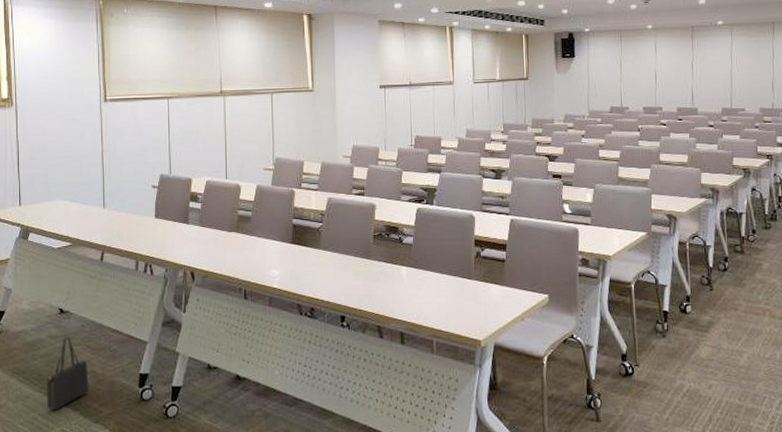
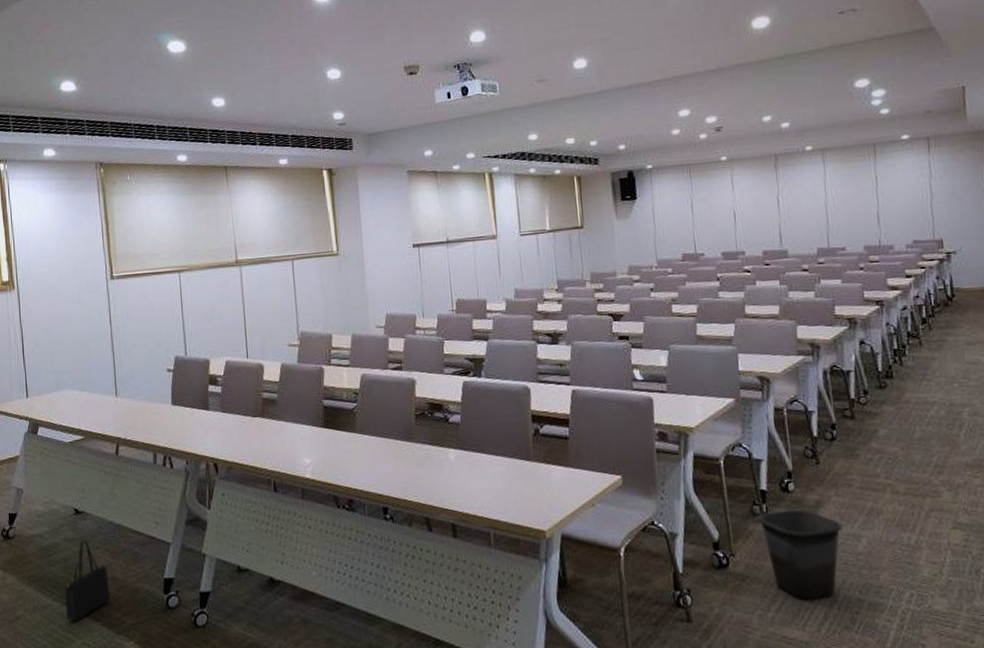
waste bin: none [659,328,729,404] -> present [756,509,843,599]

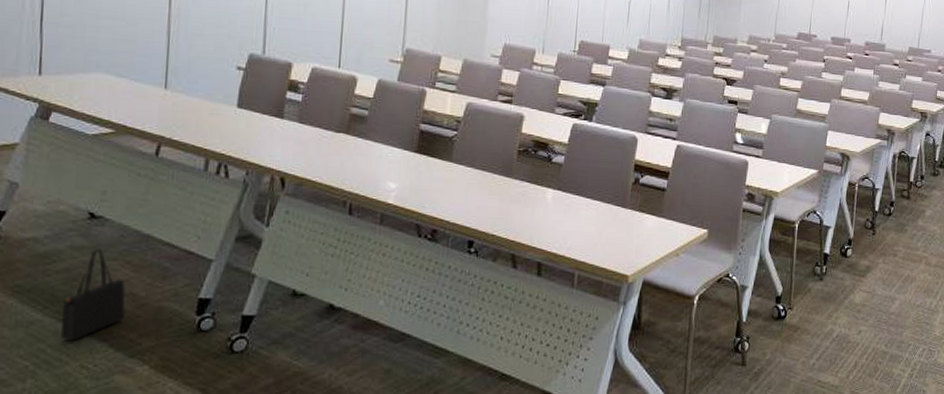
waste bin: present [756,509,843,599] -> none [816,272,883,350]

